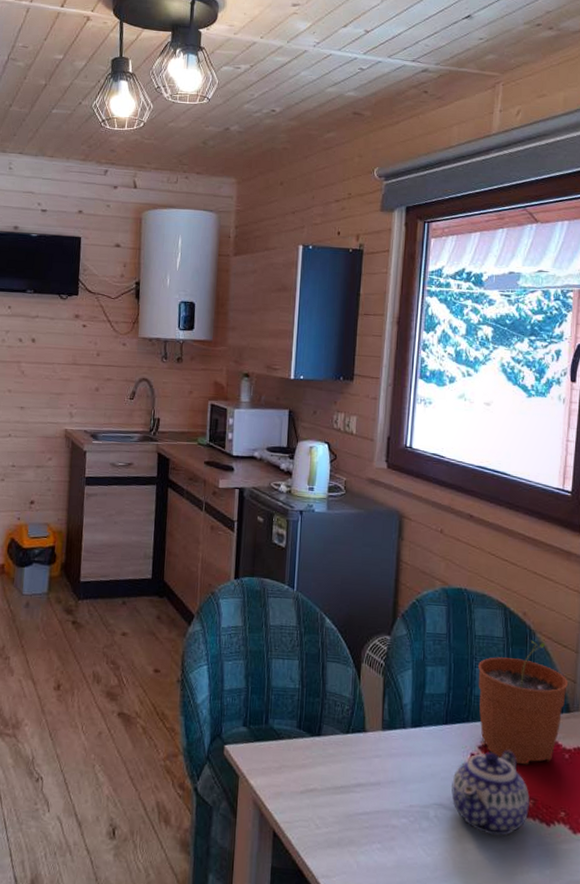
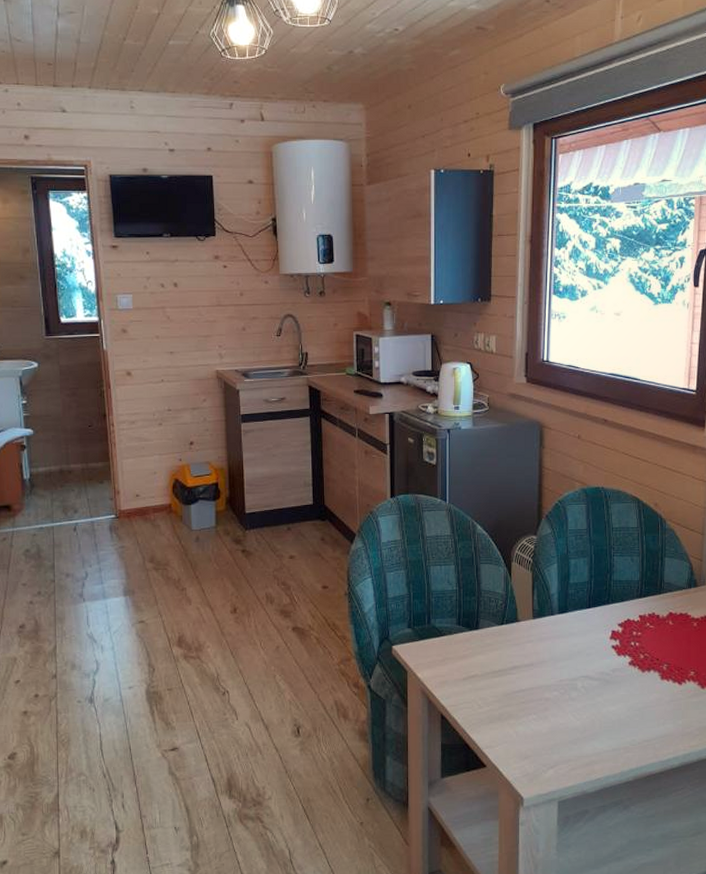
teapot: present [451,750,530,836] -> none [596,625,664,697]
plant pot: present [478,641,568,765] -> none [616,528,695,636]

